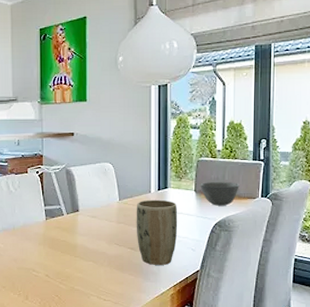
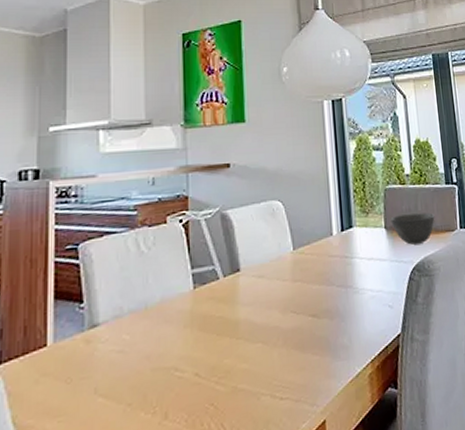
plant pot: present [136,199,178,265] -> none [315,243,370,336]

